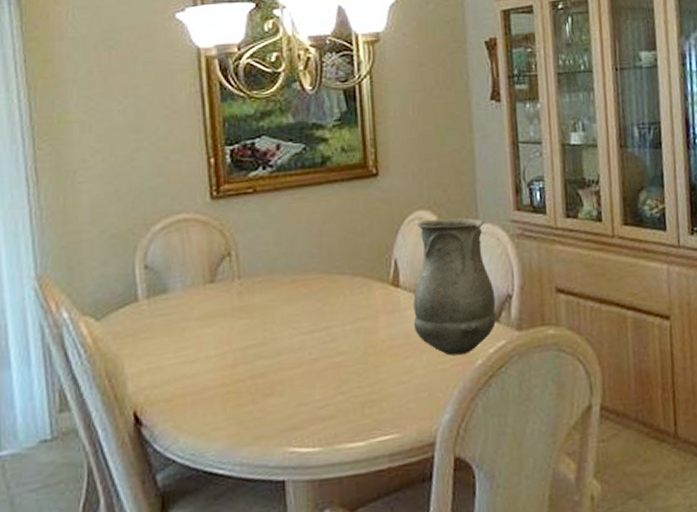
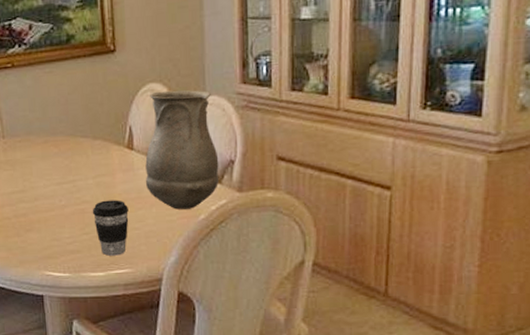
coffee cup: none [350,348,395,420] -> present [92,200,129,256]

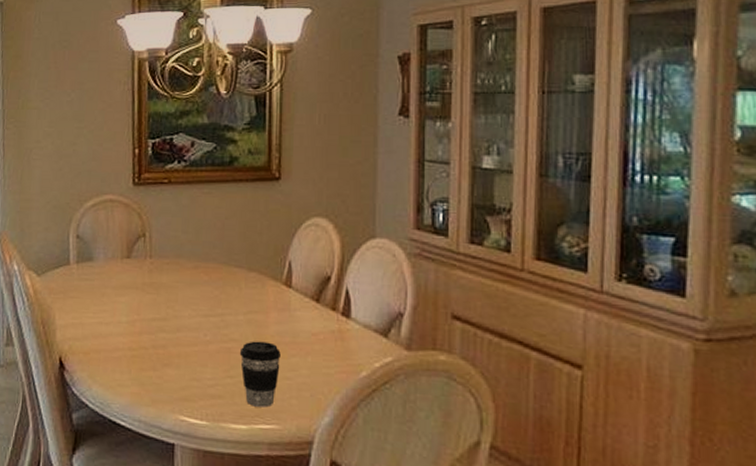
vase: present [145,89,220,210] -> none [301,227,386,363]

